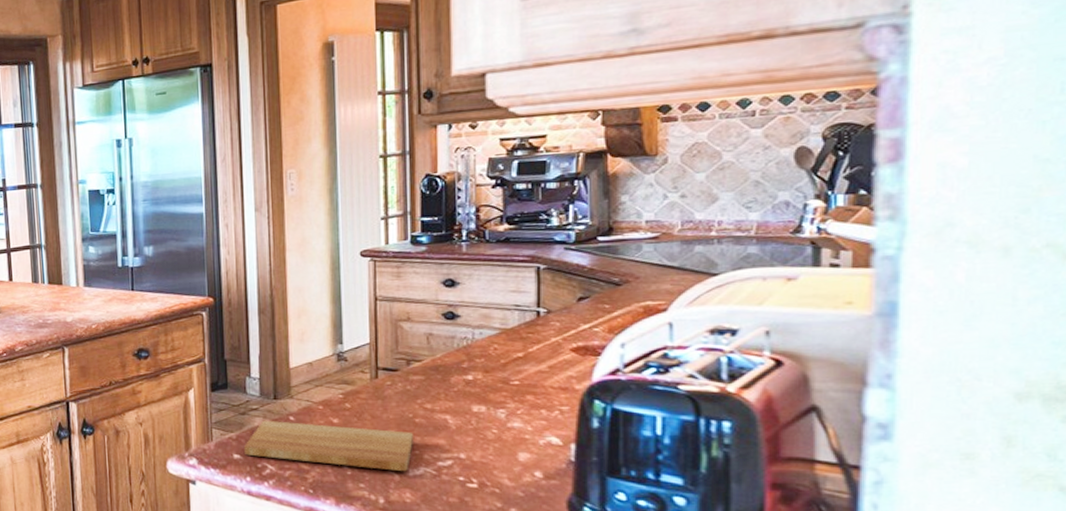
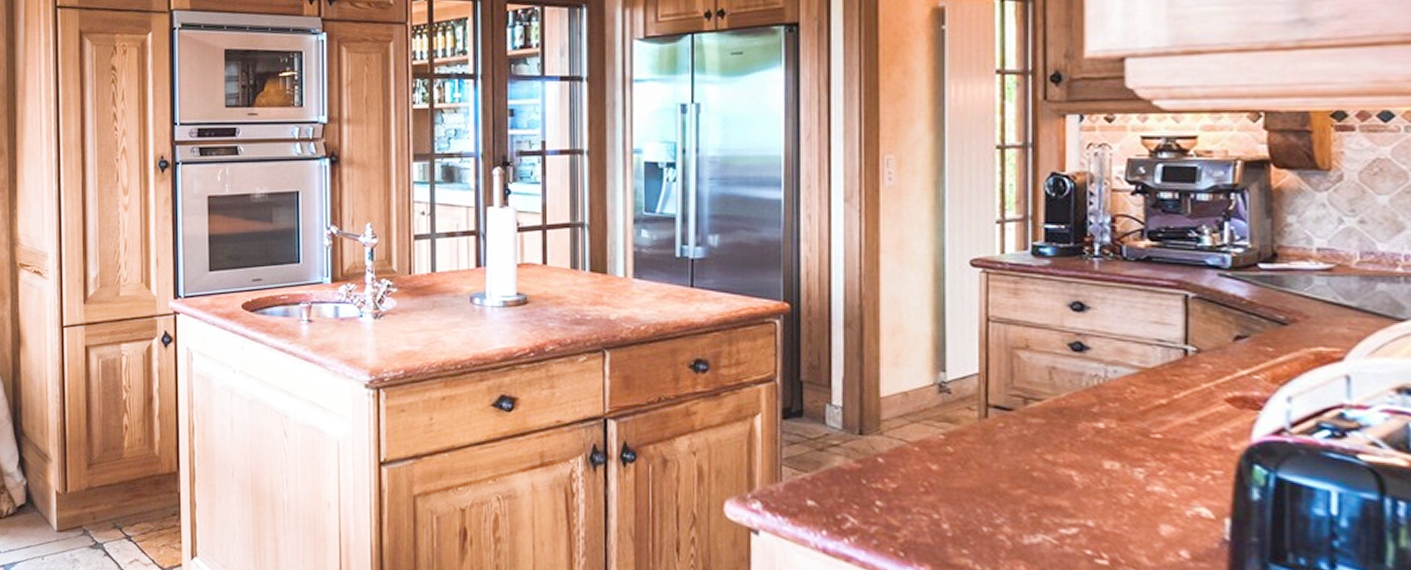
cutting board: present [244,420,415,472] -> none [821,460,1031,539]

